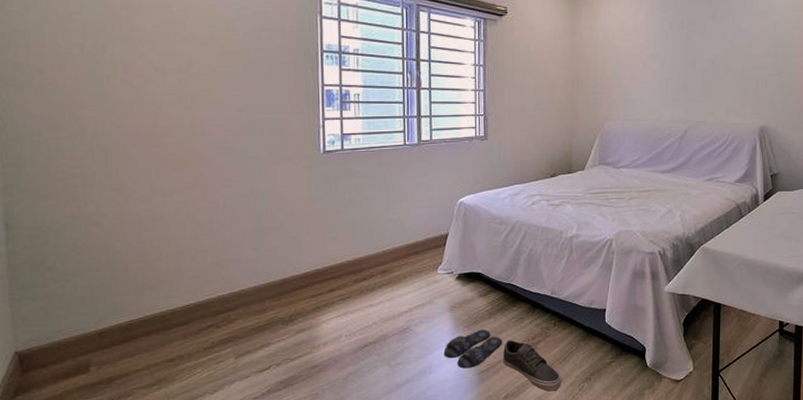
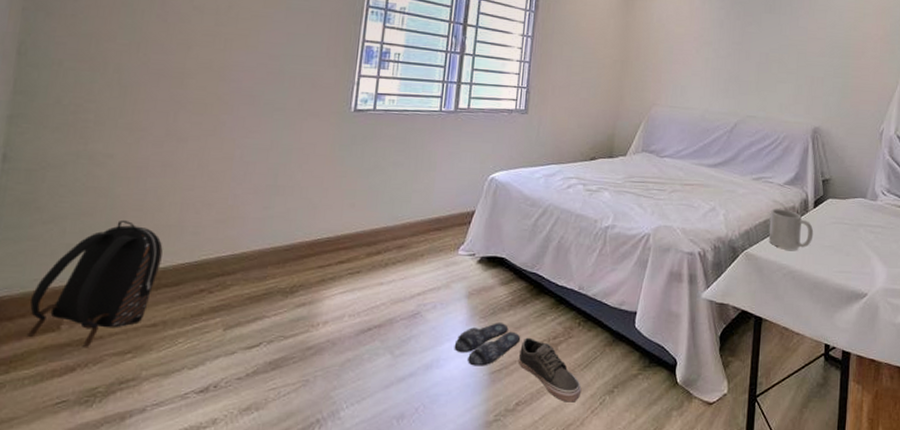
backpack: none [58,271,169,385] -> present [26,219,163,348]
mug: none [723,205,765,243] -> present [768,208,814,251]

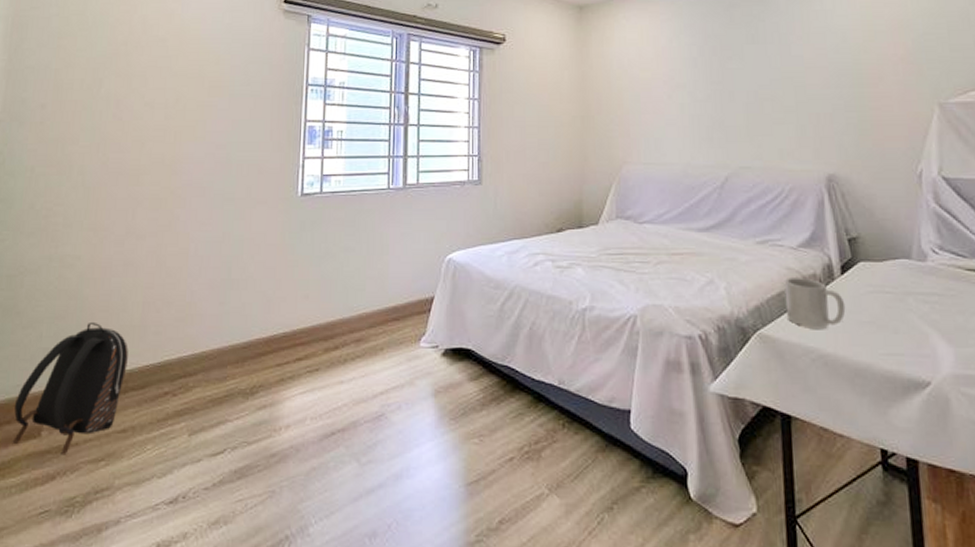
slippers: present [454,323,520,366] -> none [424,425,496,476]
shoe: present [518,337,582,403] -> none [497,442,574,521]

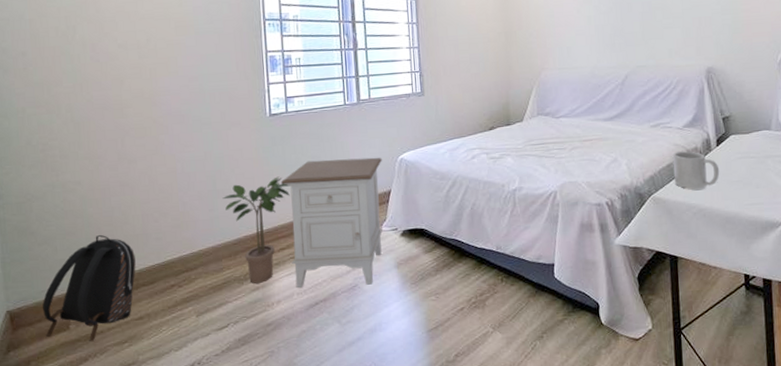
potted plant: none [236,269,315,400] -> present [222,176,290,284]
nightstand: none [305,253,428,415] -> present [280,157,383,289]

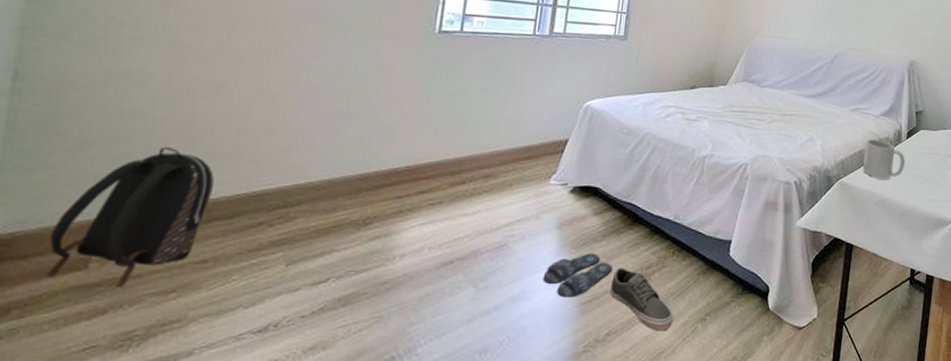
potted plant: present [222,176,290,284] -> none [355,105,446,231]
nightstand: present [280,157,383,289] -> none [429,92,566,245]
slippers: none [392,286,450,326] -> present [543,253,612,298]
shoe: none [451,296,513,350] -> present [609,267,674,331]

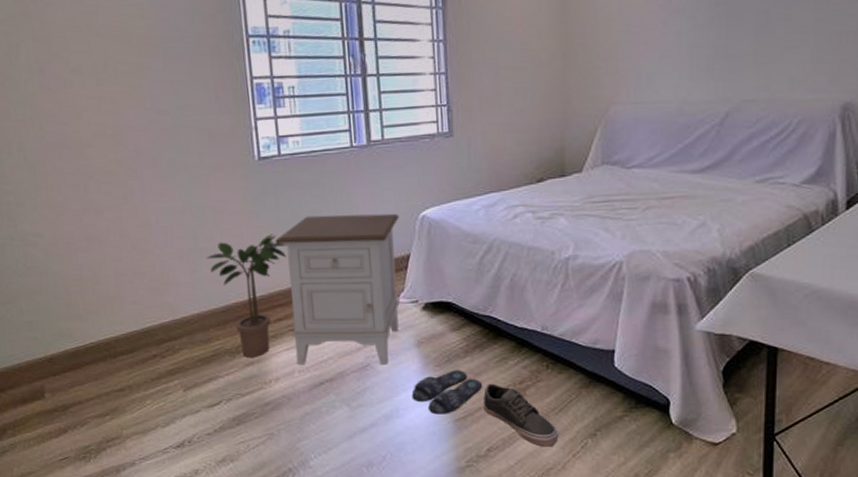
backpack: present [45,146,215,288] -> none [13,295,113,413]
potted plant: none [355,105,446,231] -> present [206,234,287,357]
nightstand: none [429,92,566,245] -> present [274,213,400,366]
mug: present [862,139,906,181] -> none [782,215,847,267]

